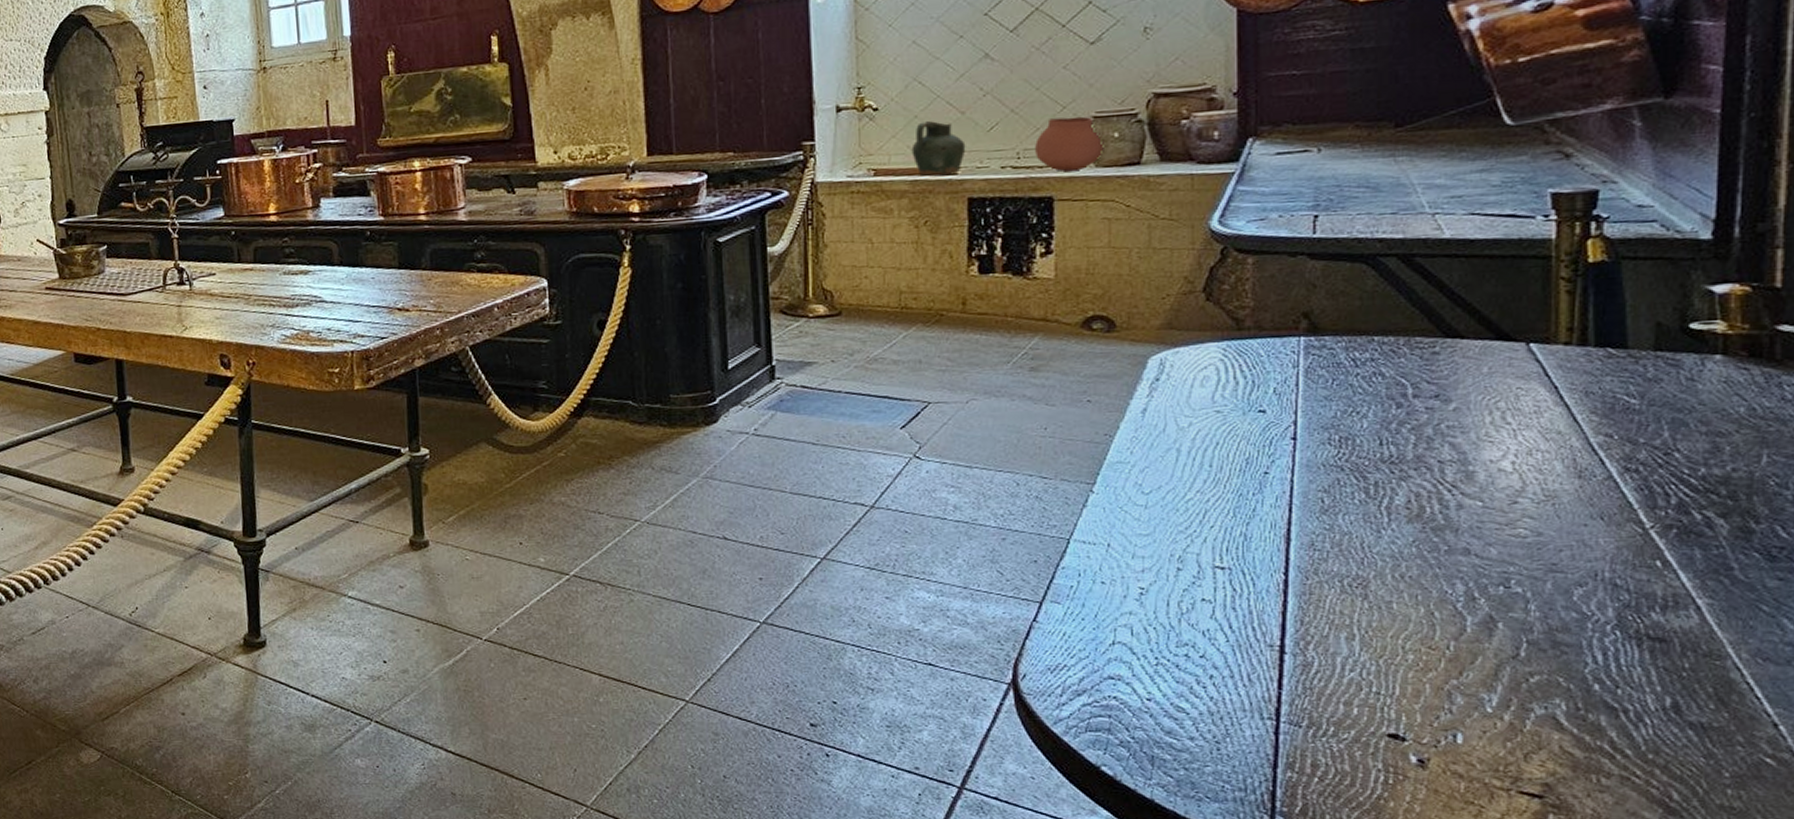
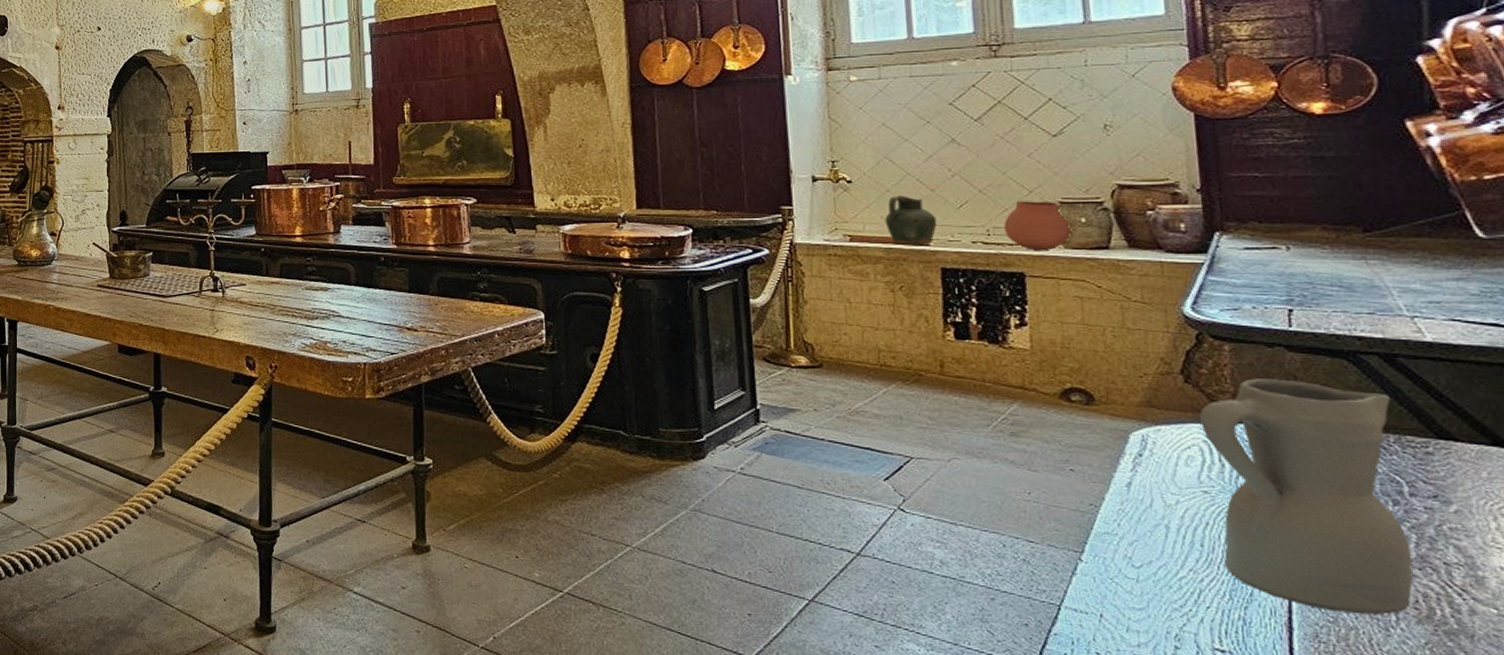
ceramic pitcher: none [1219,289,1409,520] -> present [1200,378,1413,615]

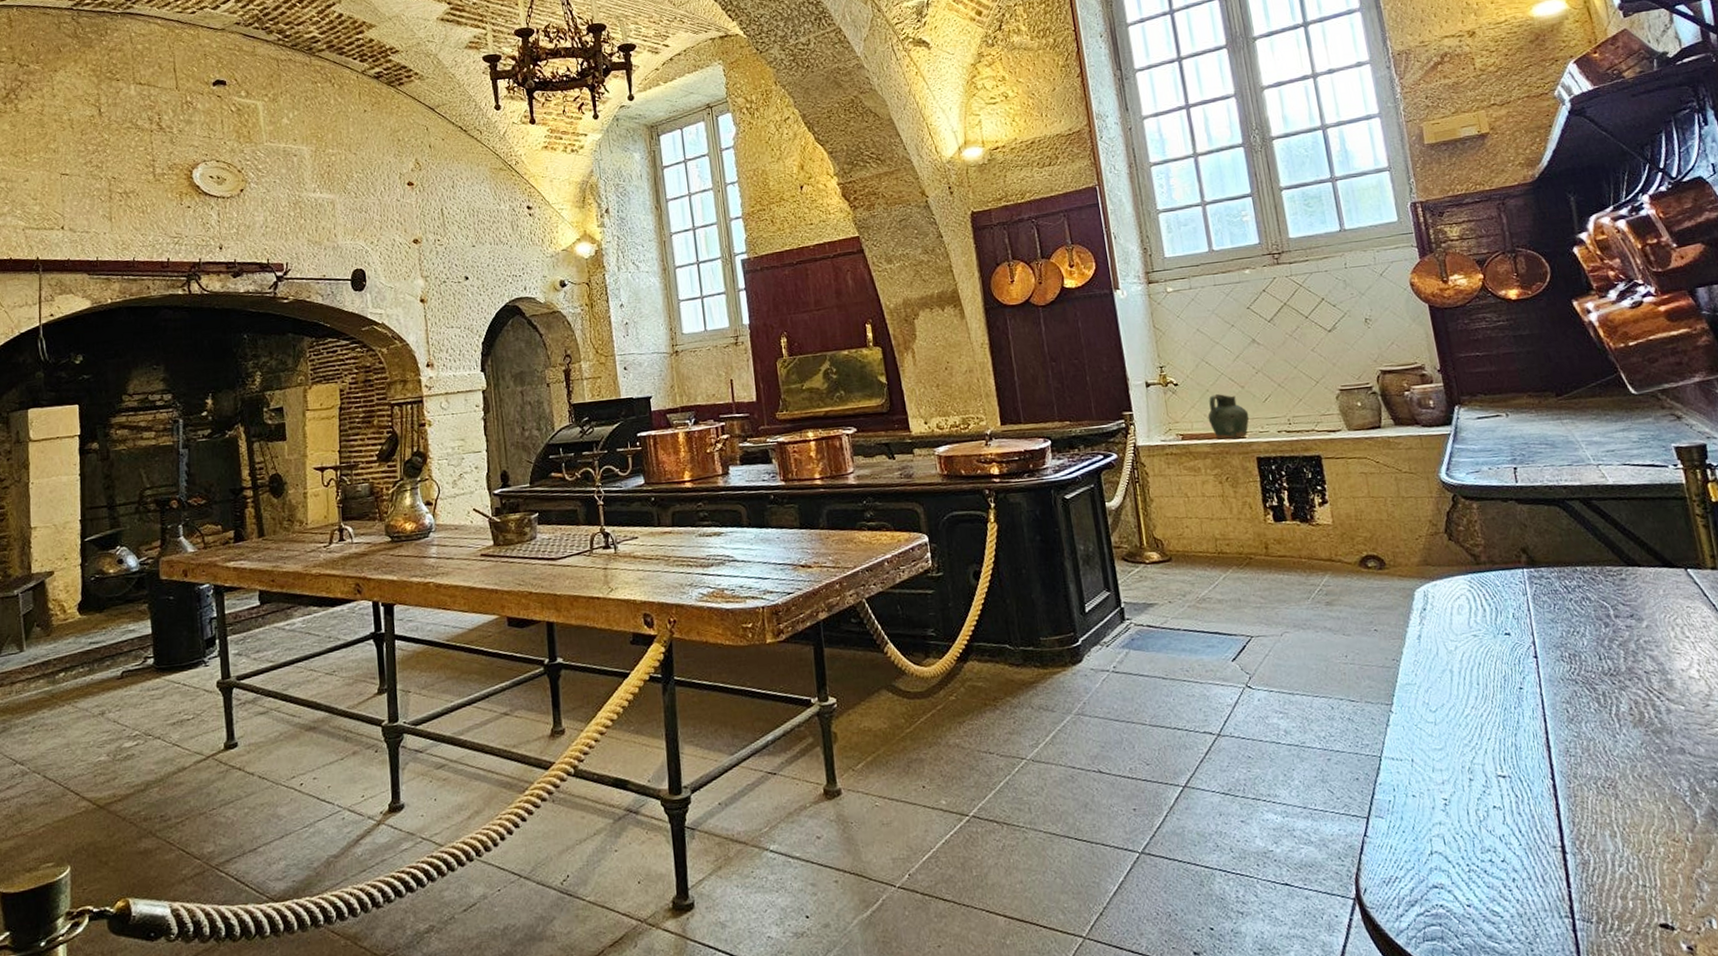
ceramic pot: present [1004,201,1072,250] -> none [1300,389,1353,434]
ceramic pitcher: present [1200,378,1413,615] -> none [1463,528,1628,727]

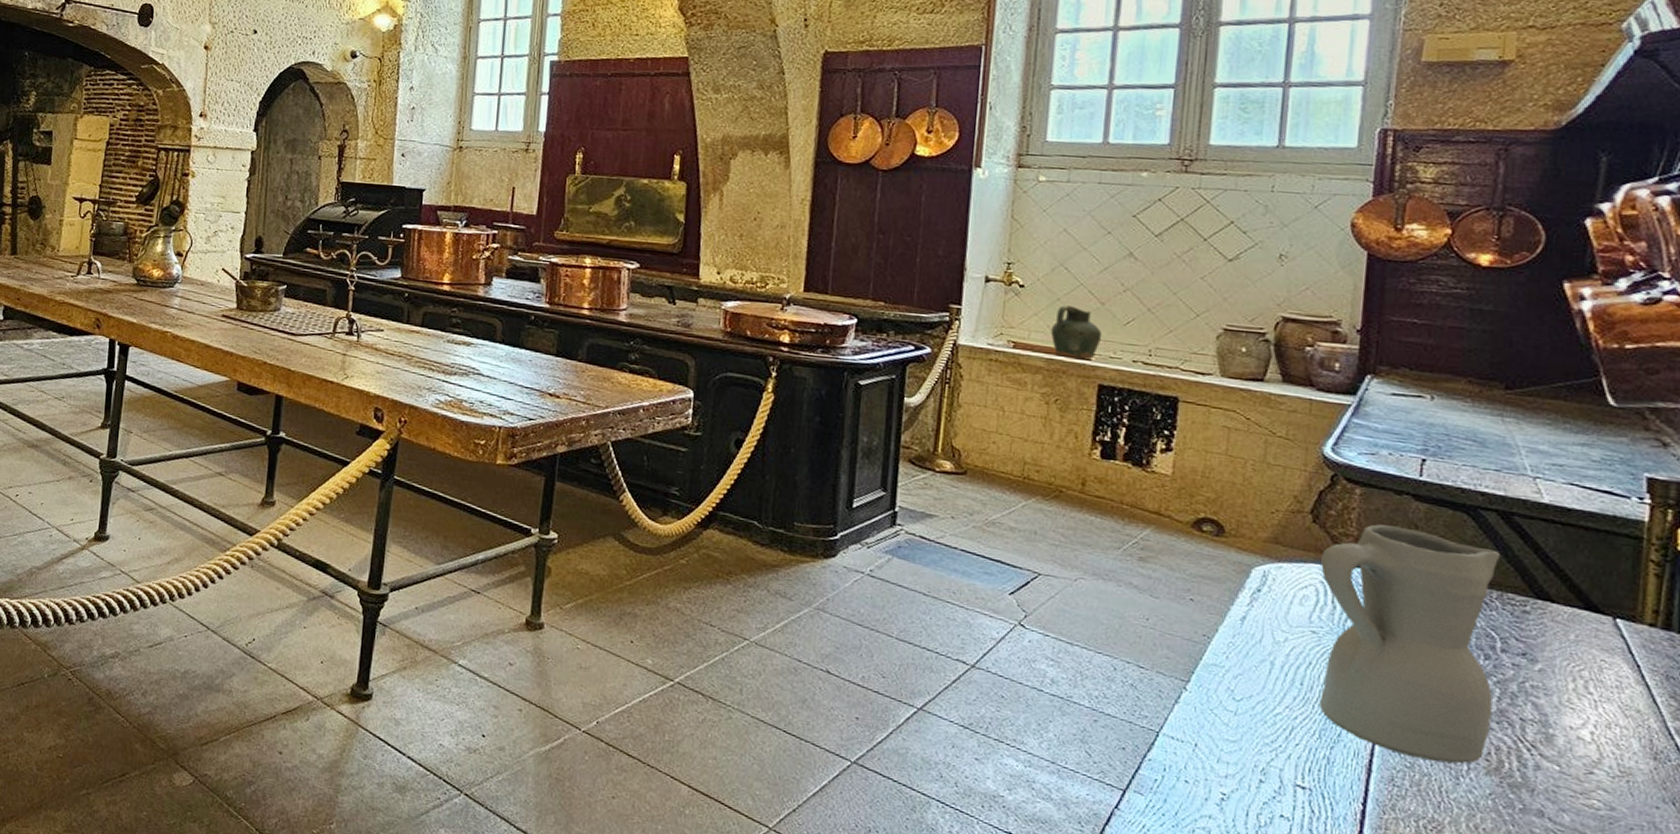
ceramic pitcher: none [1463,528,1628,727] -> present [1319,524,1501,764]

